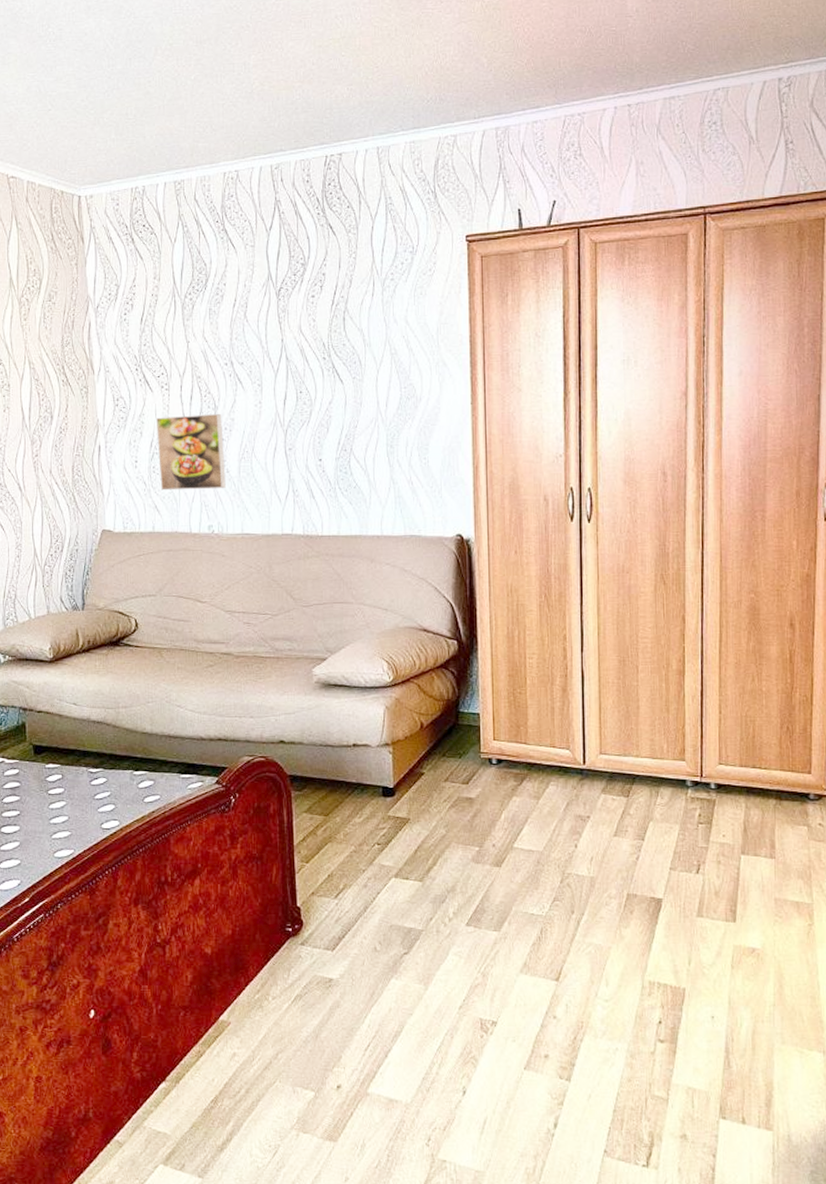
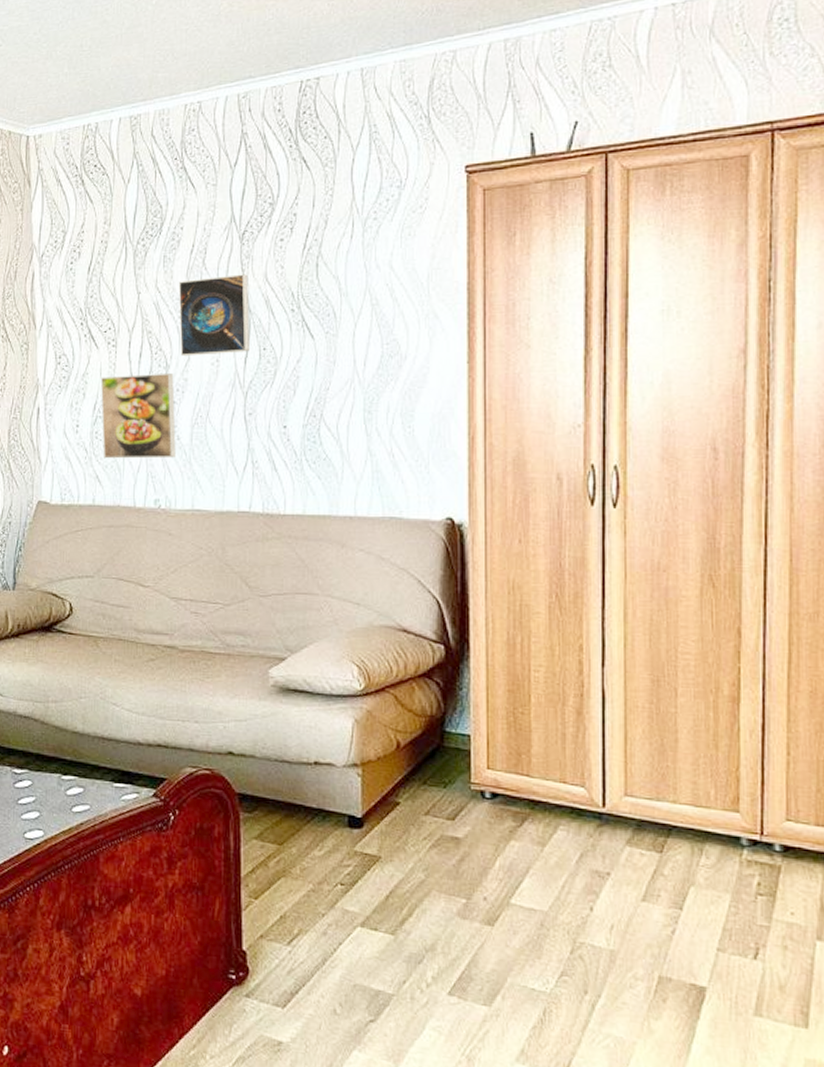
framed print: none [223,326,288,399] -> present [178,274,250,357]

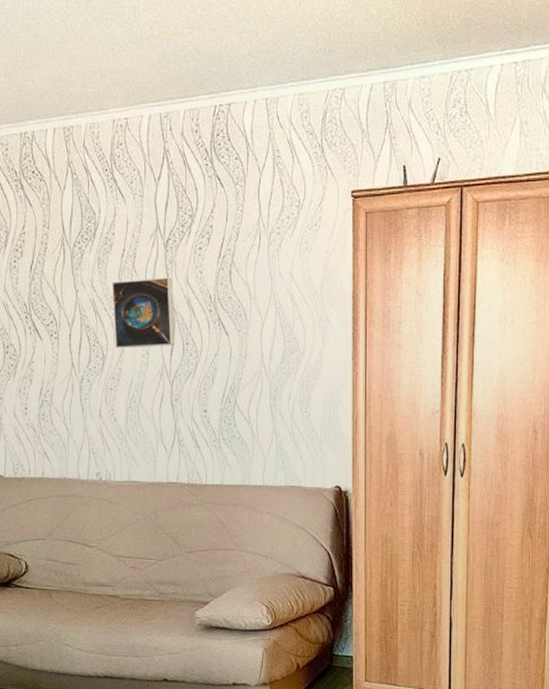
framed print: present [101,372,176,459] -> none [46,362,113,438]

